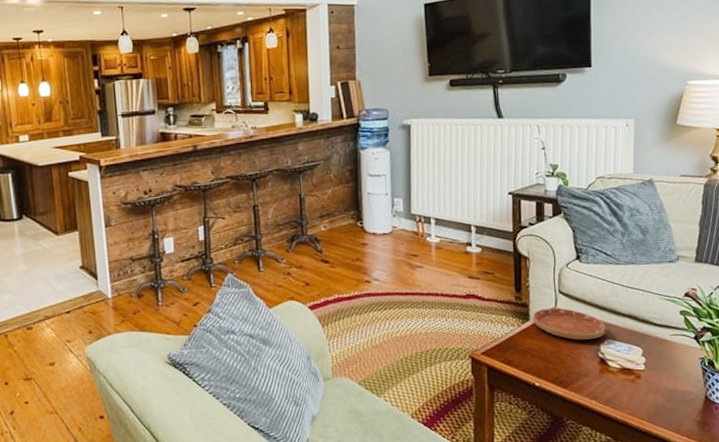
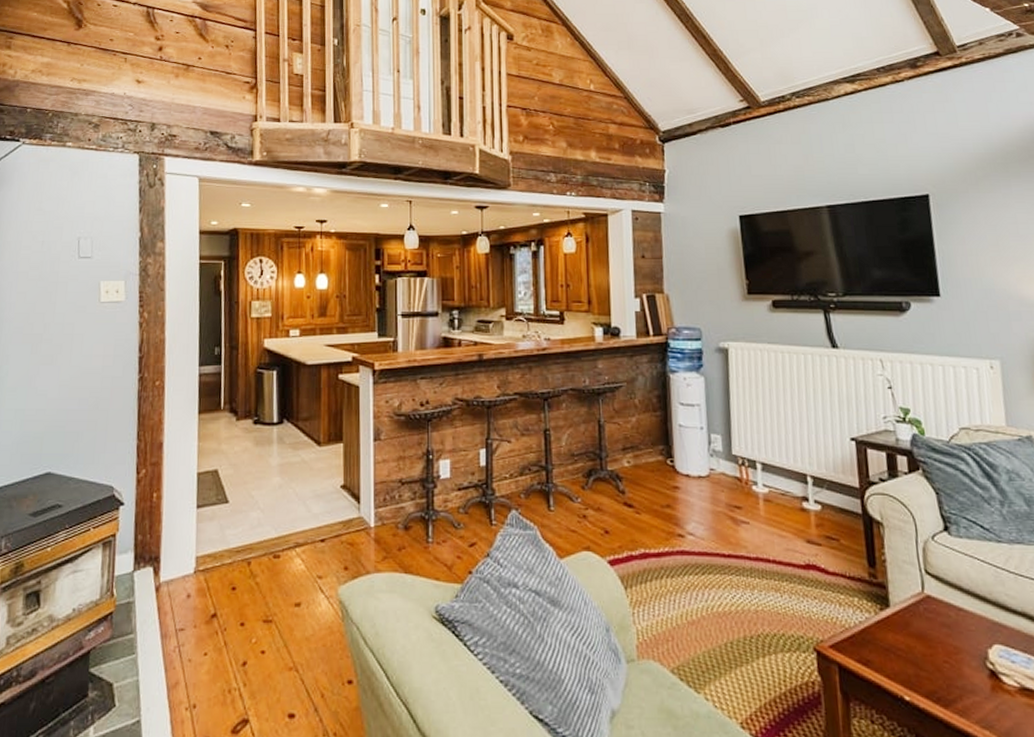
saucer: present [532,307,606,340] -> none [893,592,994,641]

